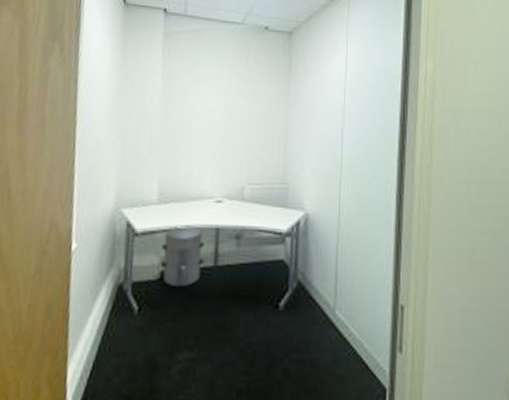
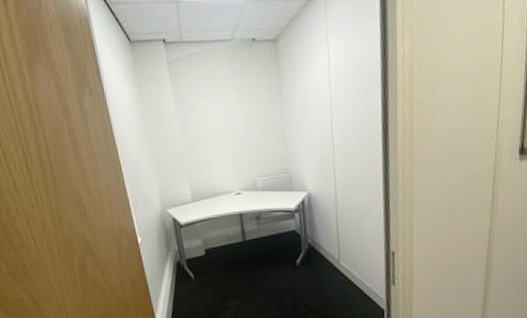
waste bin: present [160,225,206,288] -> none [202,214,235,260]

